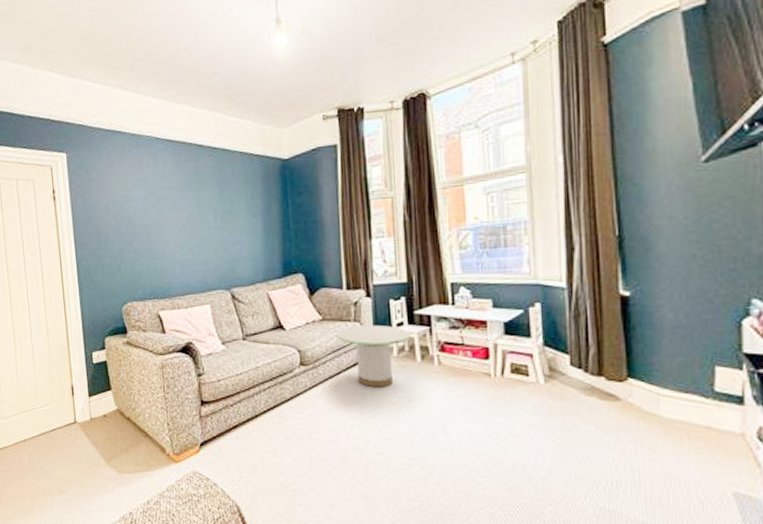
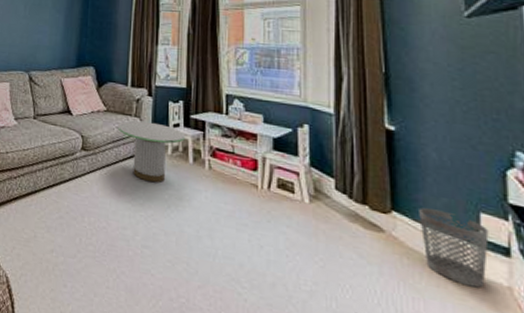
wastebasket: none [655,370,723,439] -> present [419,208,489,288]

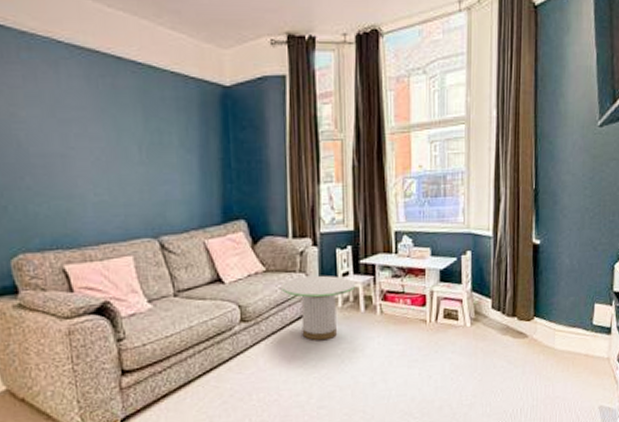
wastebasket: present [419,208,489,288] -> none [553,308,599,365]

